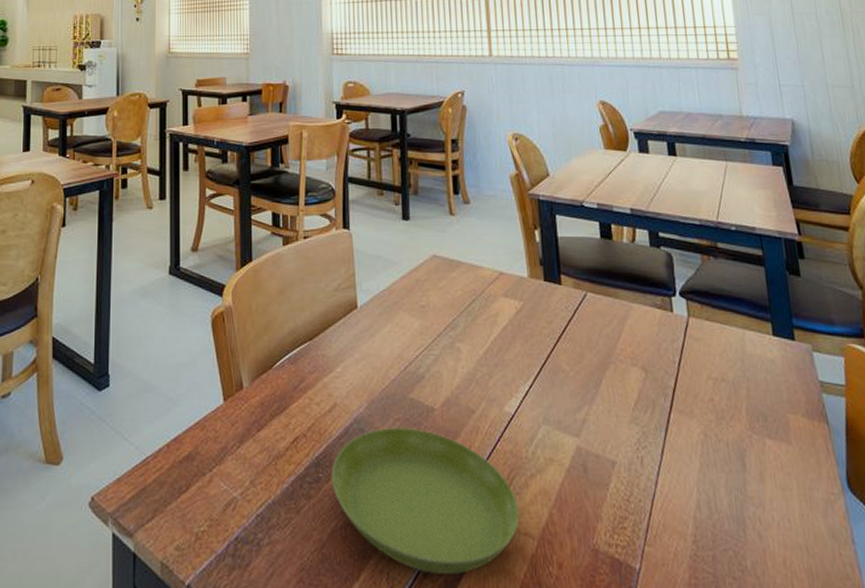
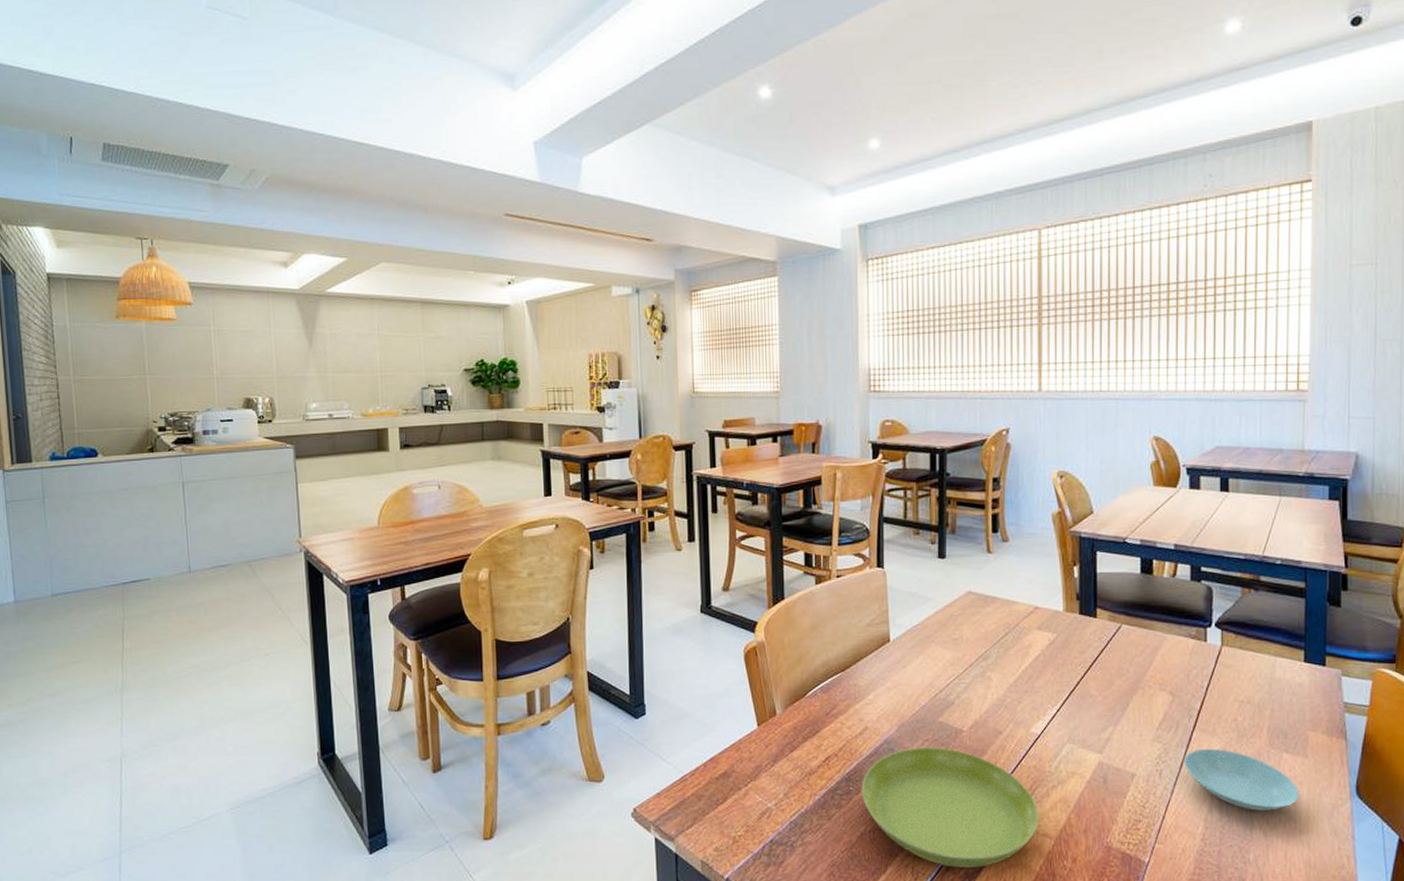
saucer: none [664,432,790,507] -> present [1183,748,1299,811]

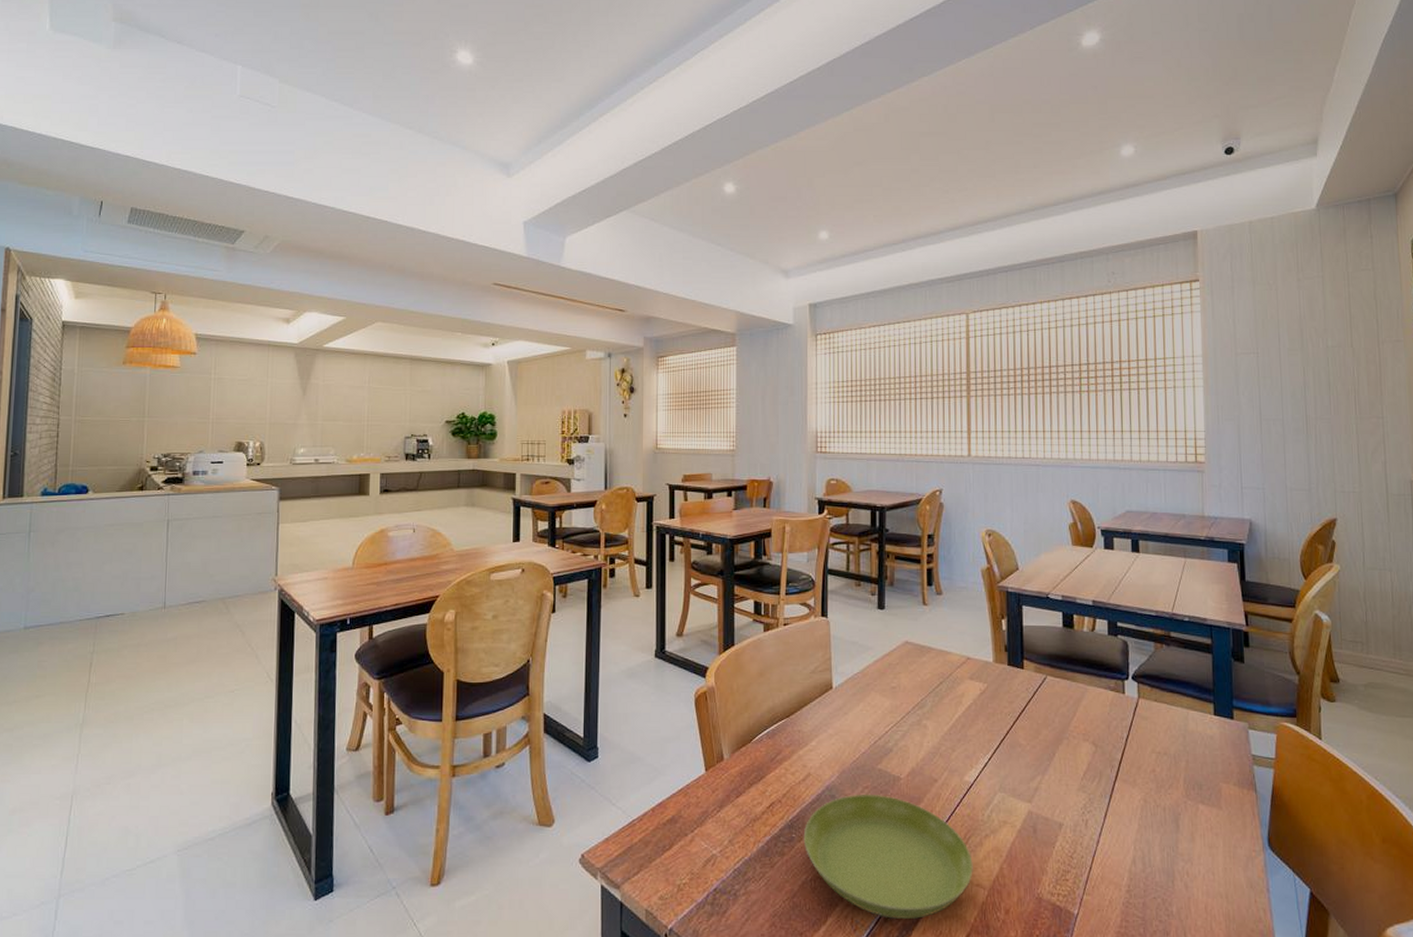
saucer: present [1183,748,1299,811] -> none [1107,799,1216,862]

